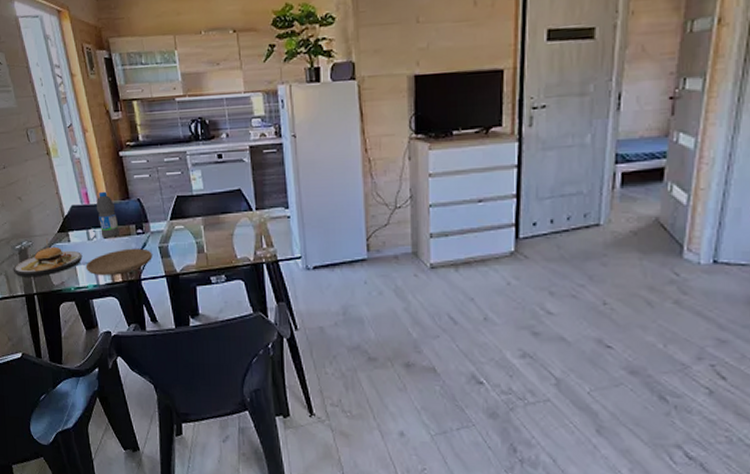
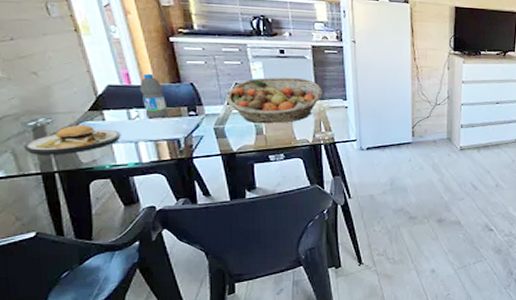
plate: present [86,248,152,275] -> none [125,129,206,153]
fruit basket: none [168,185,262,241] -> present [225,77,322,124]

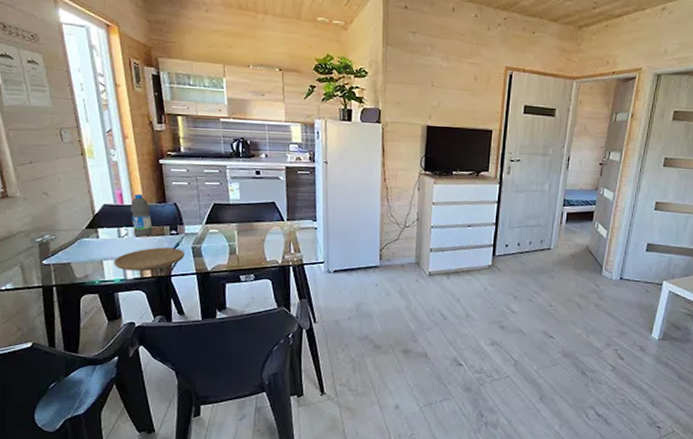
plate: present [23,116,121,155] -> none [30,233,111,270]
plate: none [125,129,206,153] -> present [113,247,185,271]
fruit basket: present [225,77,322,124] -> none [204,197,294,244]

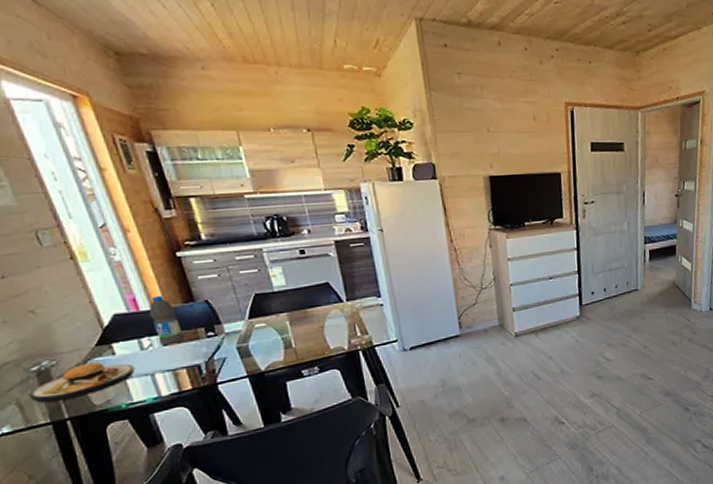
plate: none [30,233,111,270] -> present [28,354,135,403]
plate: present [113,247,185,271] -> none [140,351,230,387]

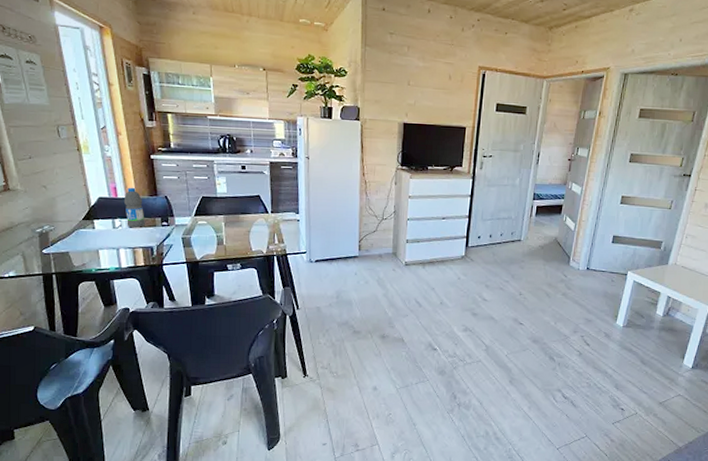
plate: present [28,354,135,403] -> none [31,224,106,259]

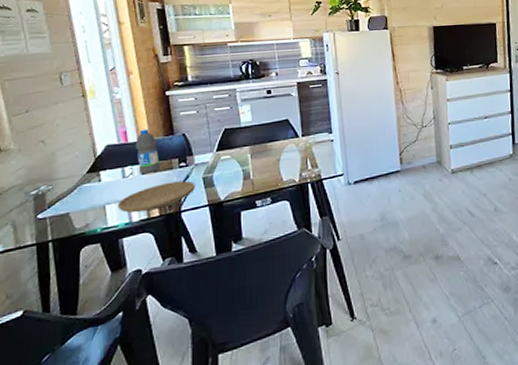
plate: none [109,237,175,260] -> present [117,180,195,213]

